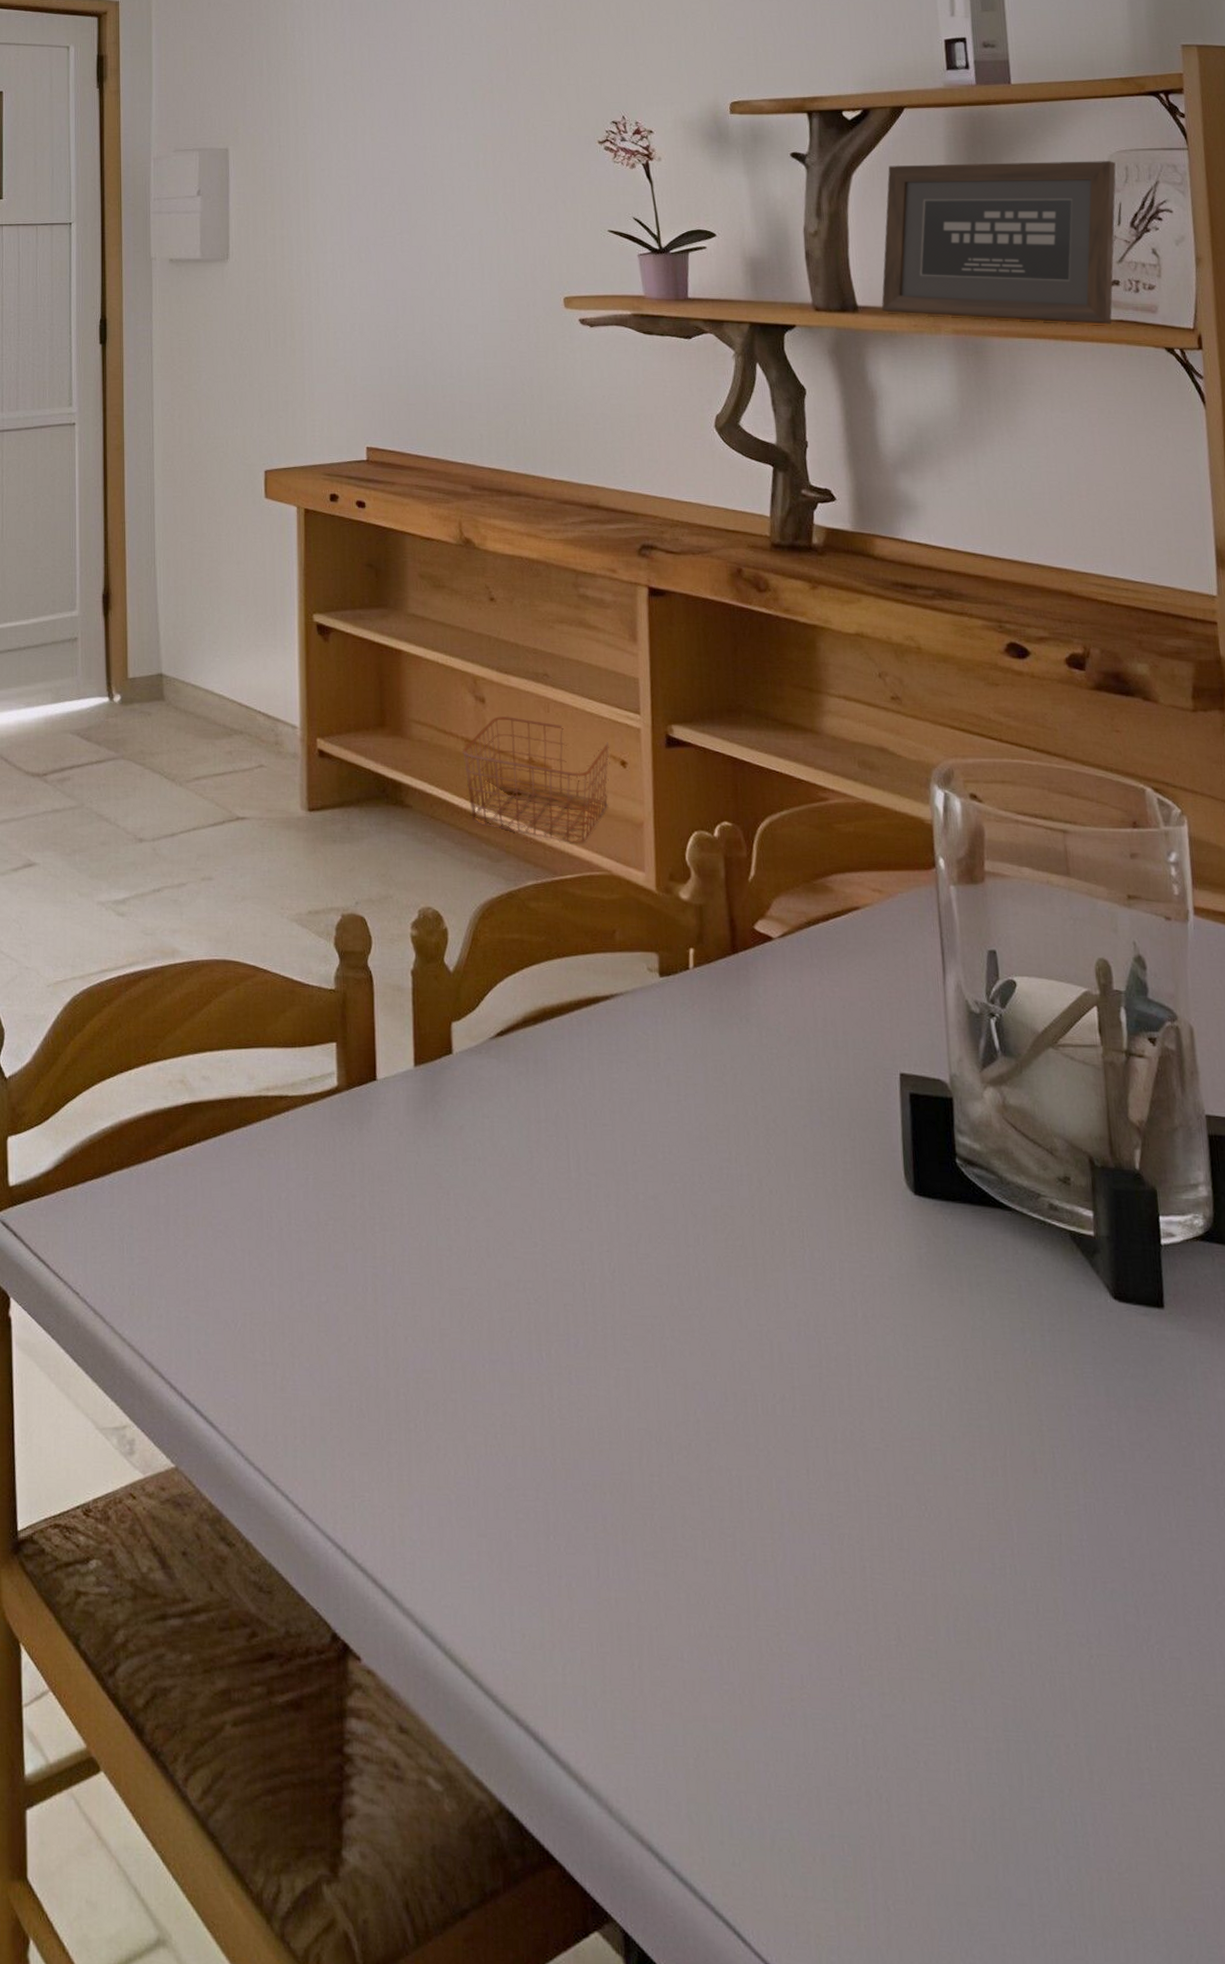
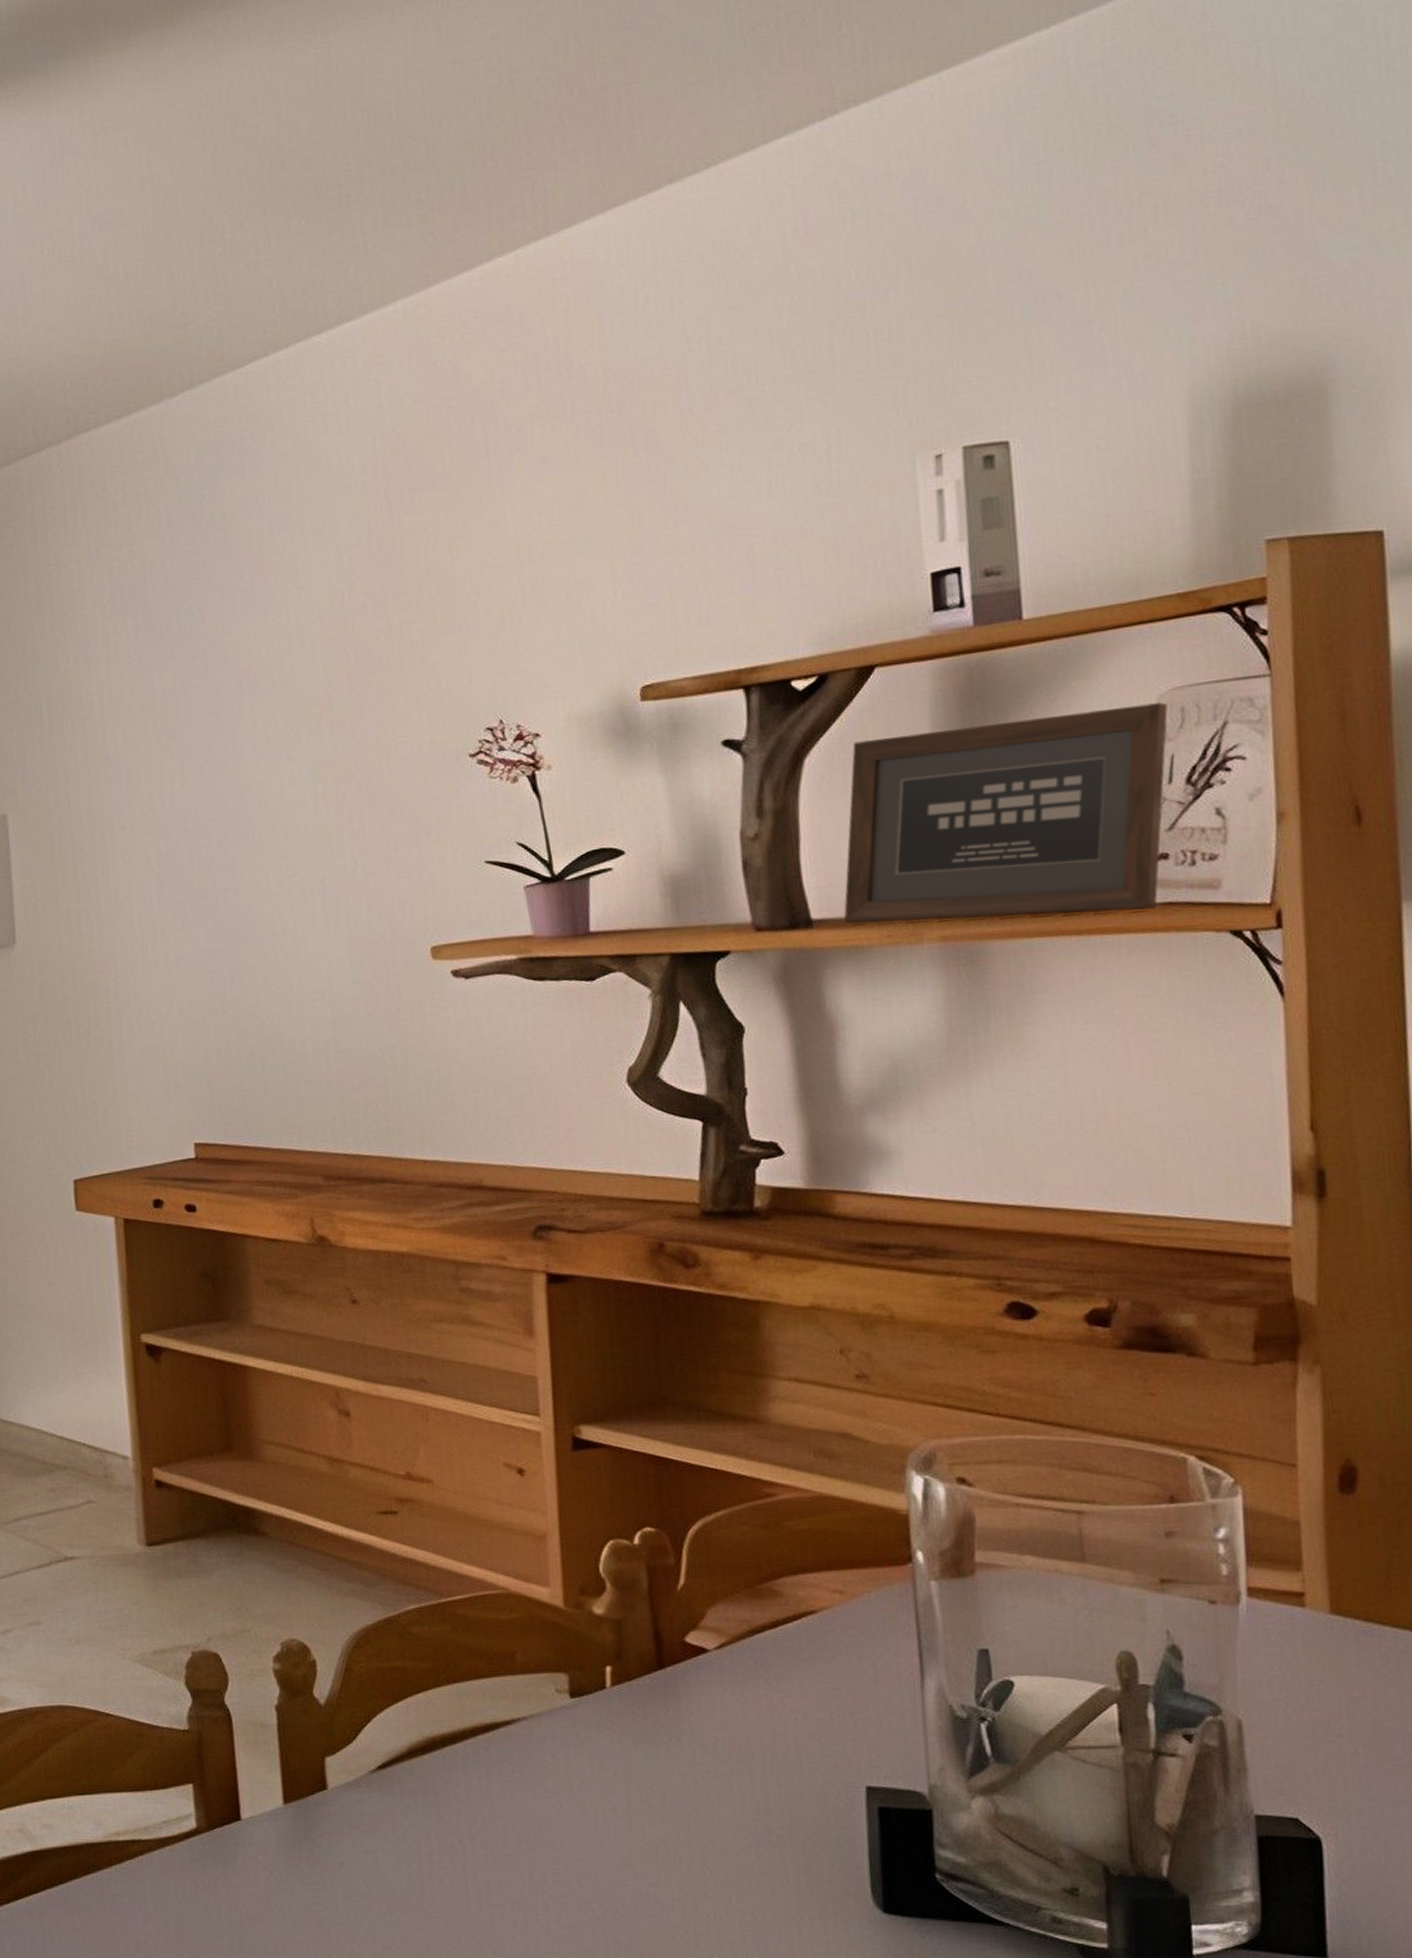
basket: present [461,716,610,843] -> none [324,1429,505,1562]

